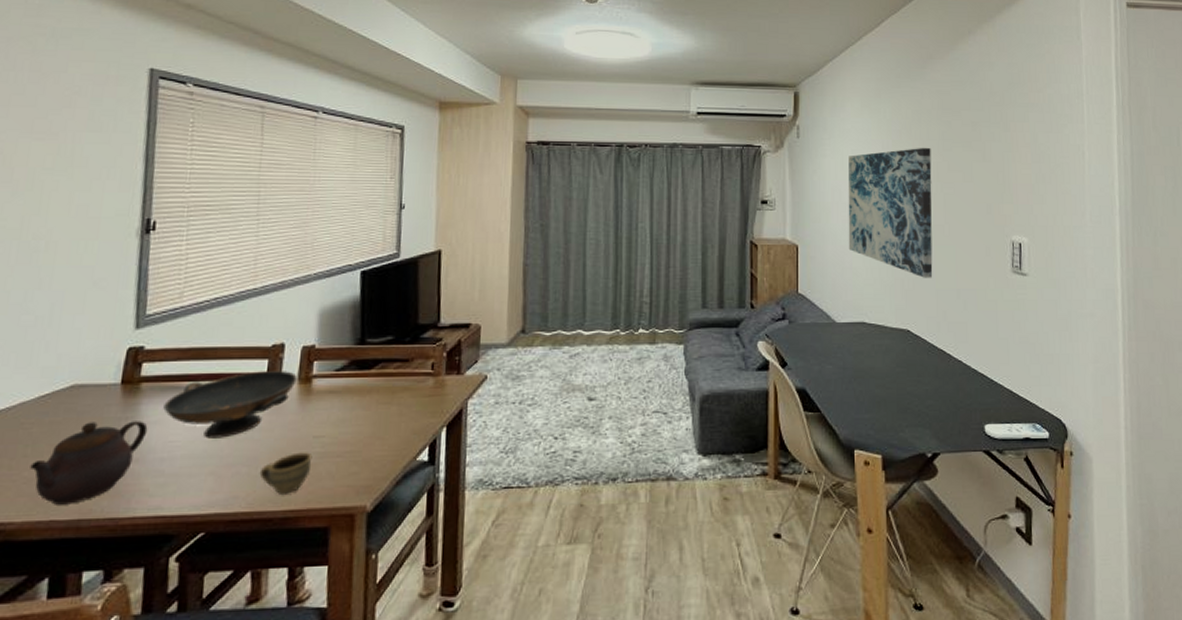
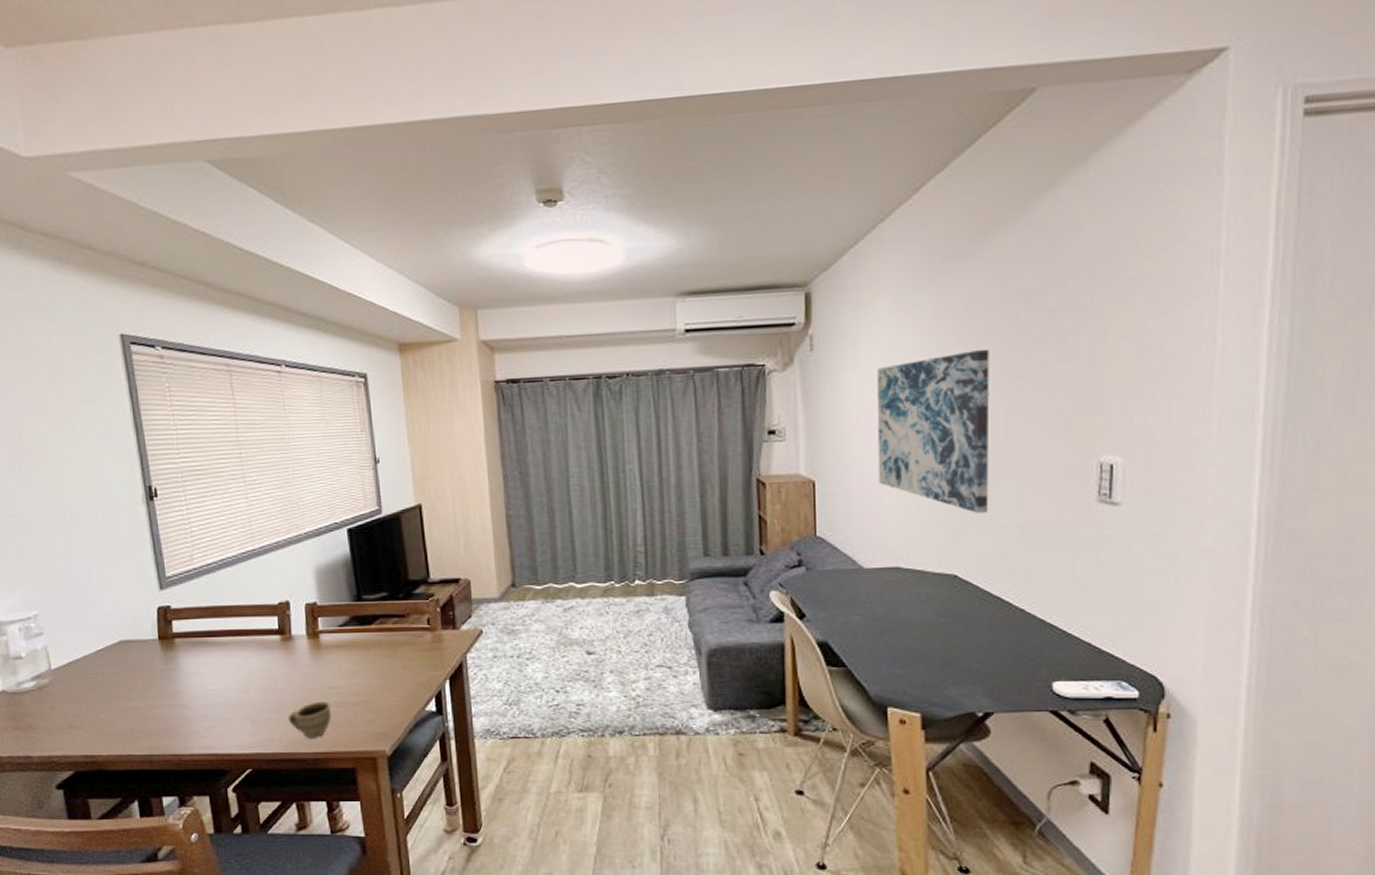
teapot: present [30,421,148,505] -> none [103,672,189,742]
decorative bowl: present [163,371,297,439] -> none [197,627,306,688]

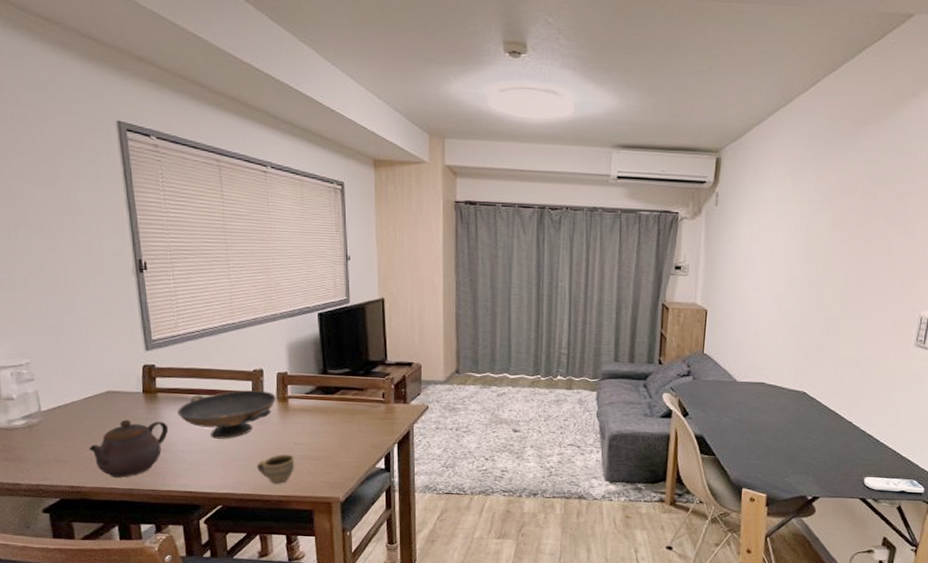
teapot: none [103,672,189,742] -> present [89,419,169,478]
decorative bowl: none [197,627,306,688] -> present [177,390,276,439]
wall art: present [877,350,990,513] -> none [756,219,852,347]

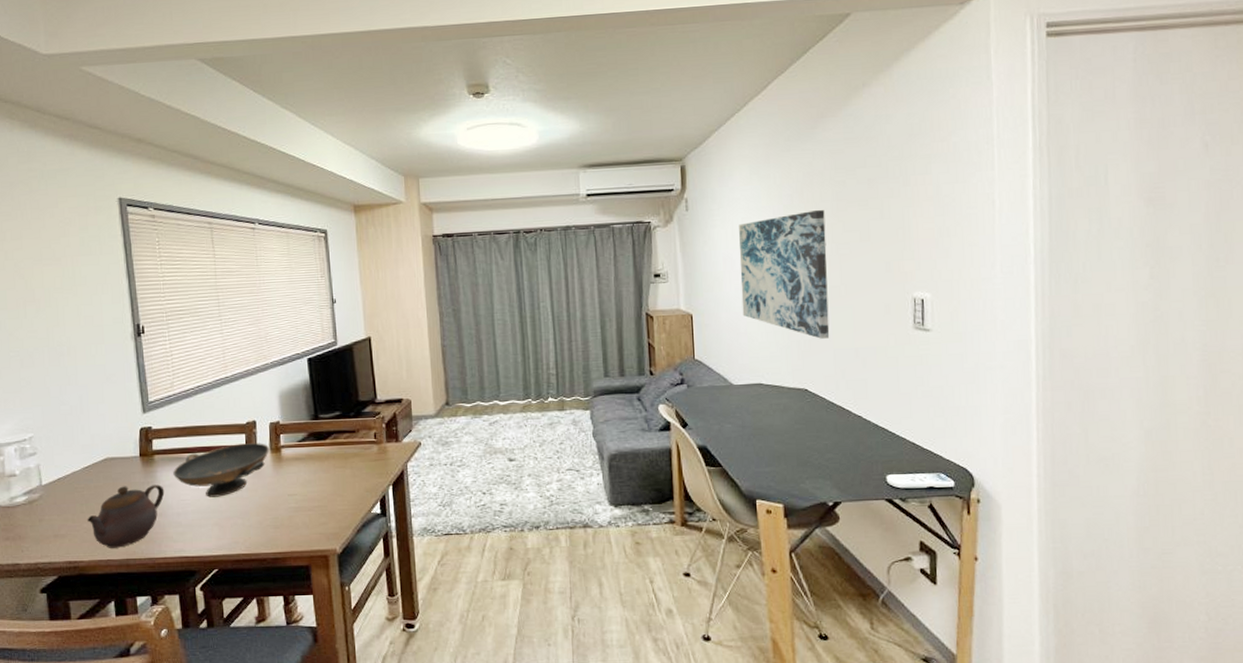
cup: present [256,454,295,484] -> none [251,507,290,540]
wall art: none [756,219,852,347] -> present [739,210,830,339]

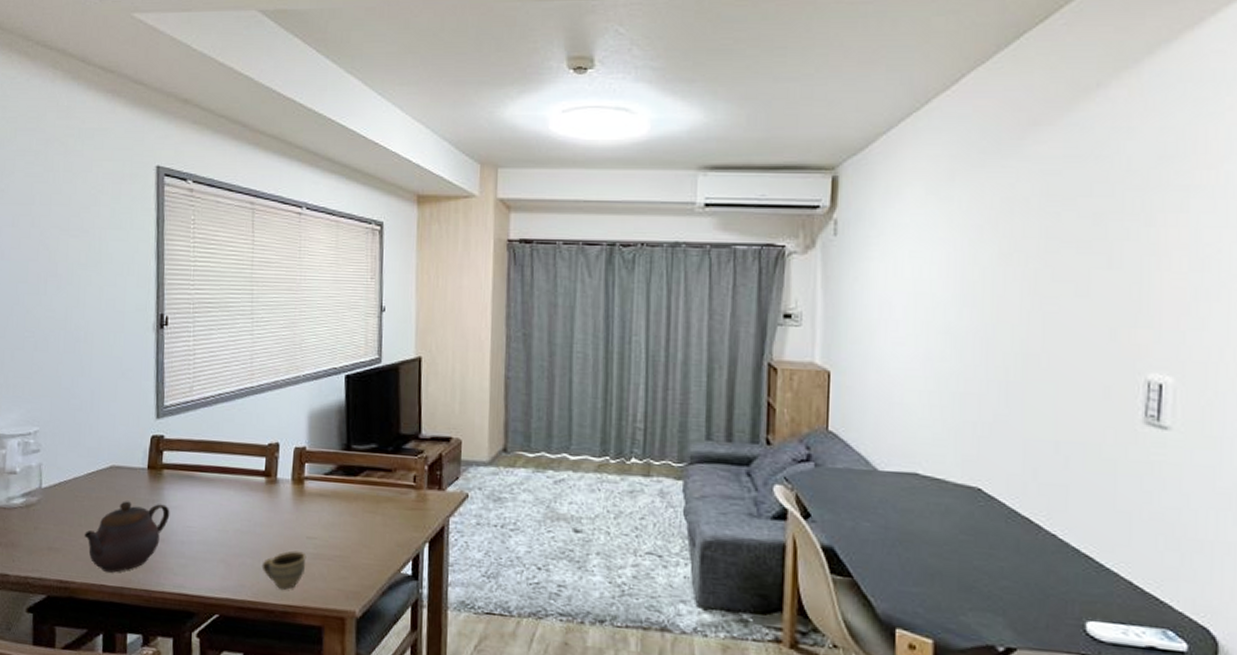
decorative bowl: present [173,443,269,497] -> none [181,468,291,529]
cup: none [251,507,290,540] -> present [261,550,307,590]
wall art: present [739,210,830,339] -> none [899,249,1027,424]

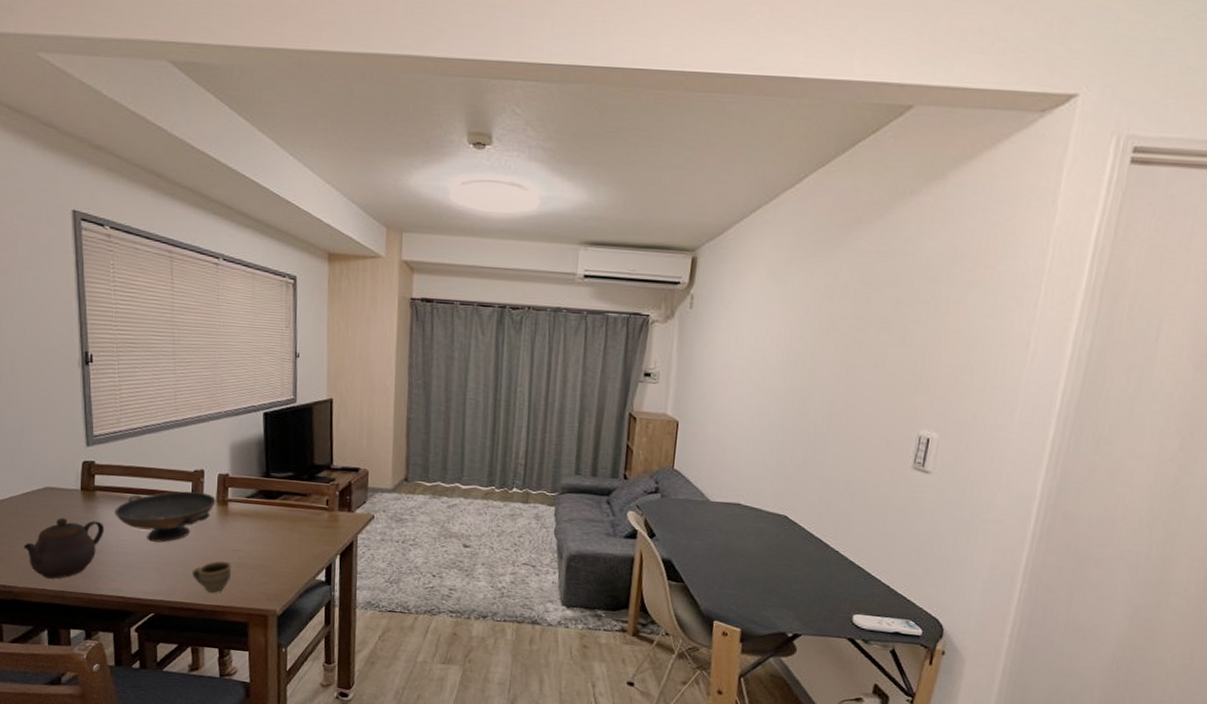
decorative bowl: none [181,468,291,529] -> present [115,491,216,543]

